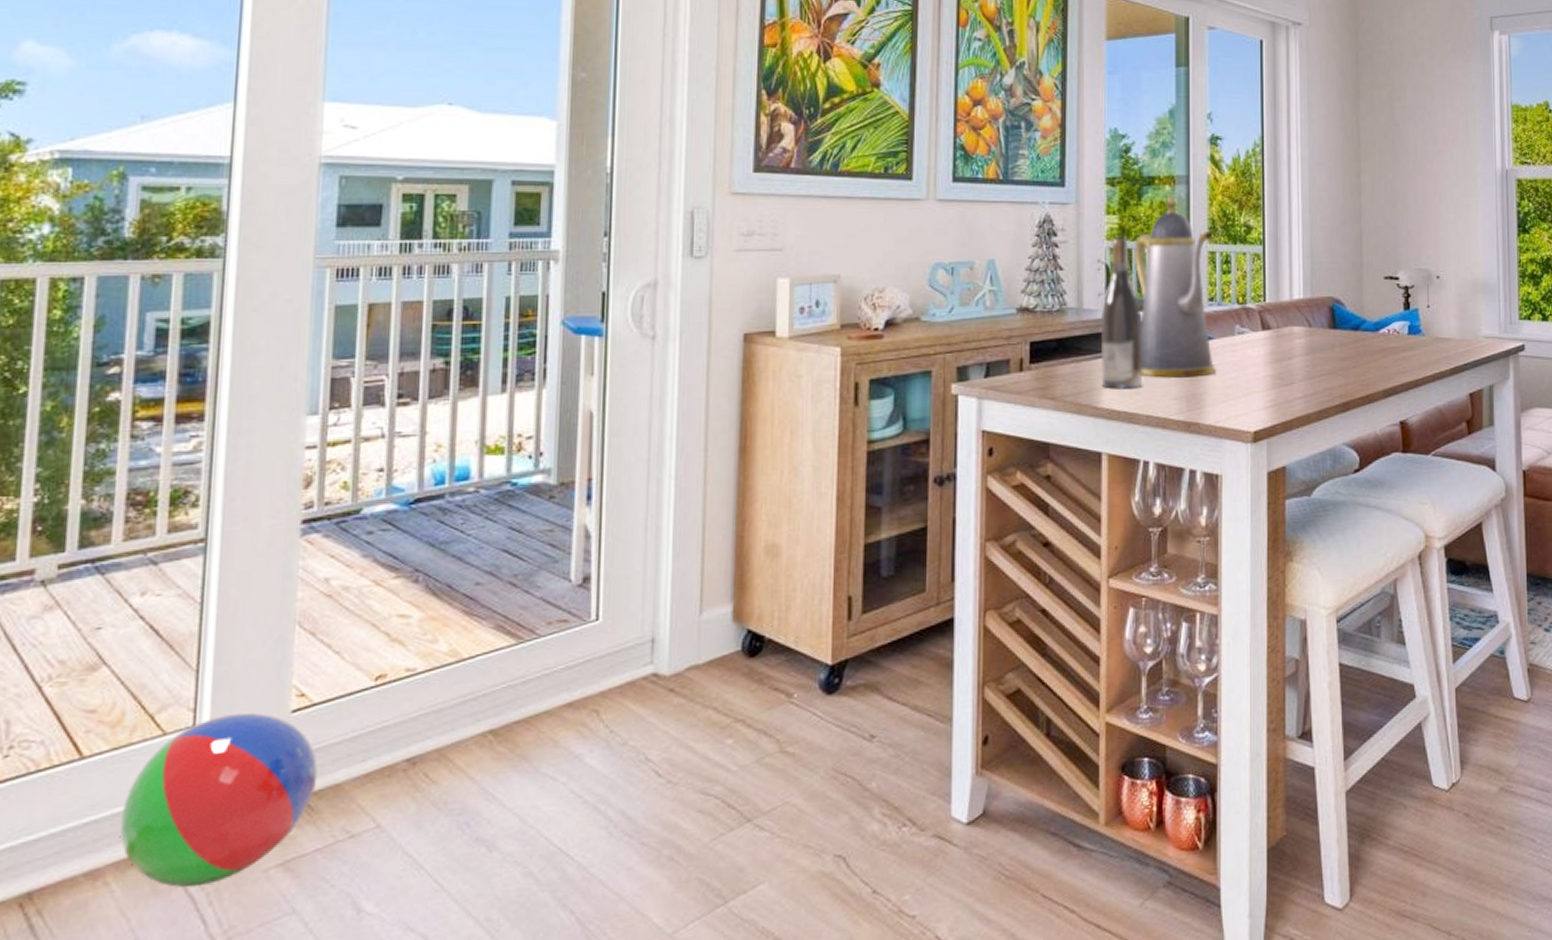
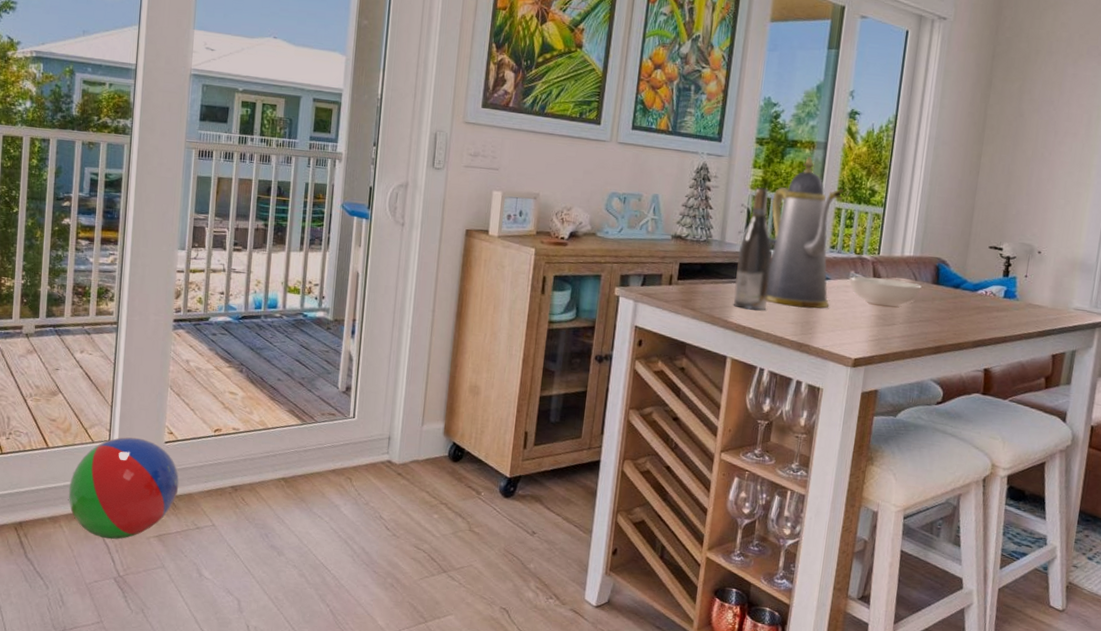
bowl: none [1234,330,1318,364] -> present [849,276,922,308]

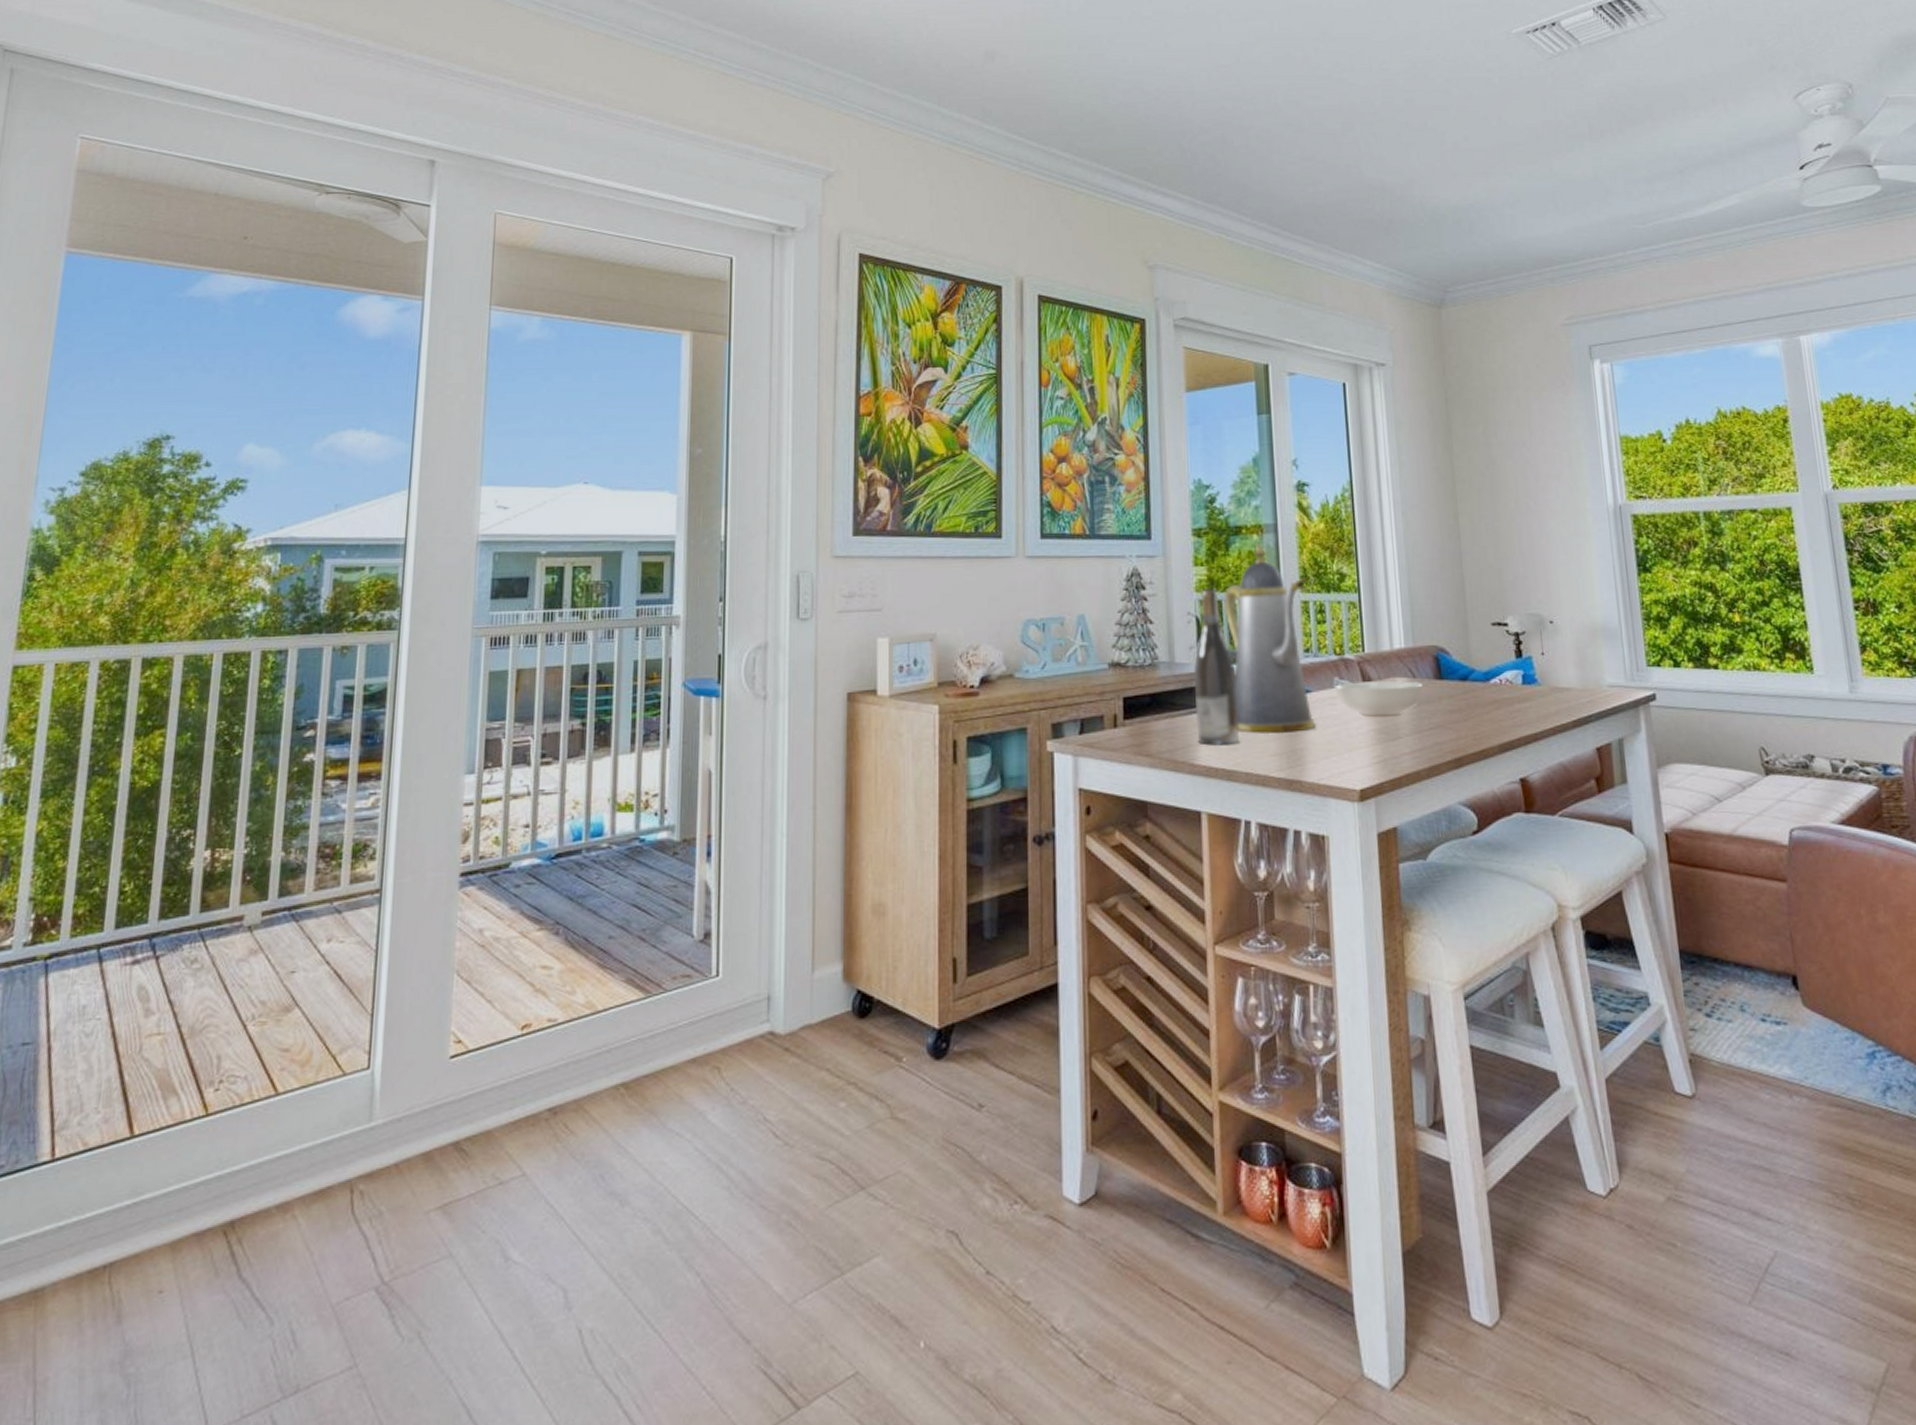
beach ball: present [68,437,179,540] -> none [306,1056,472,1226]

